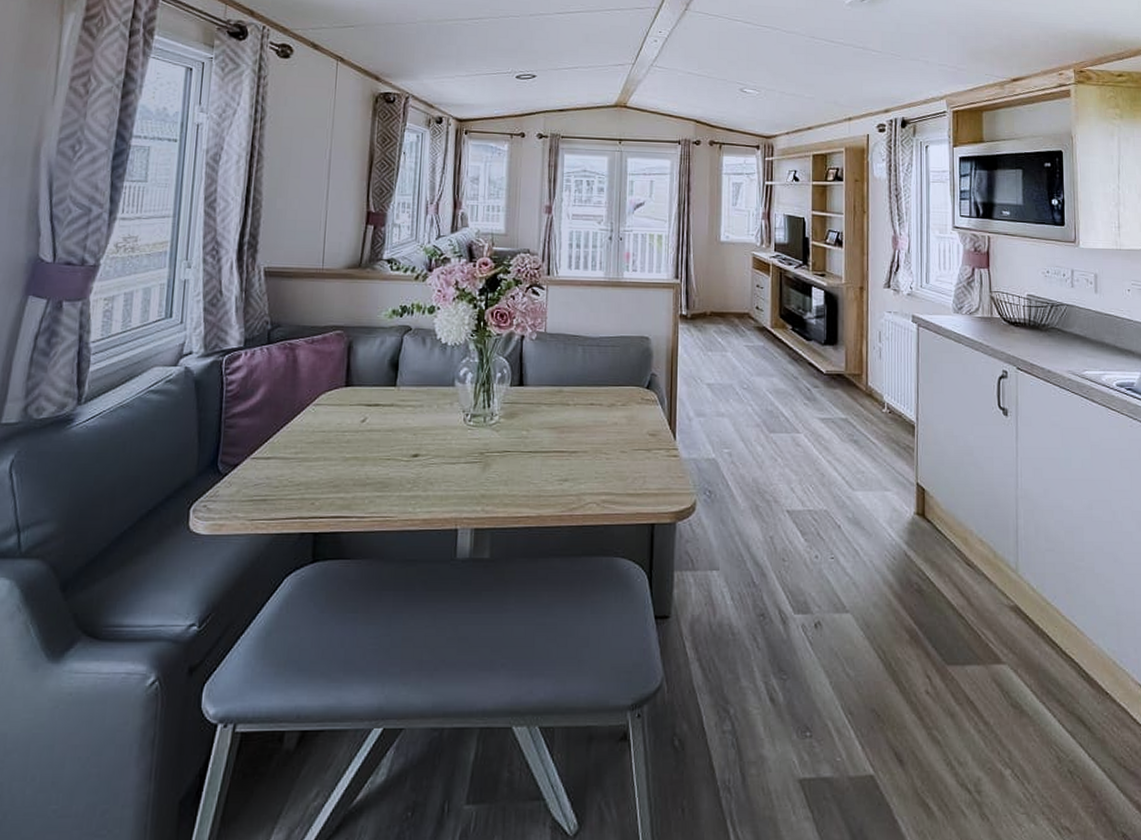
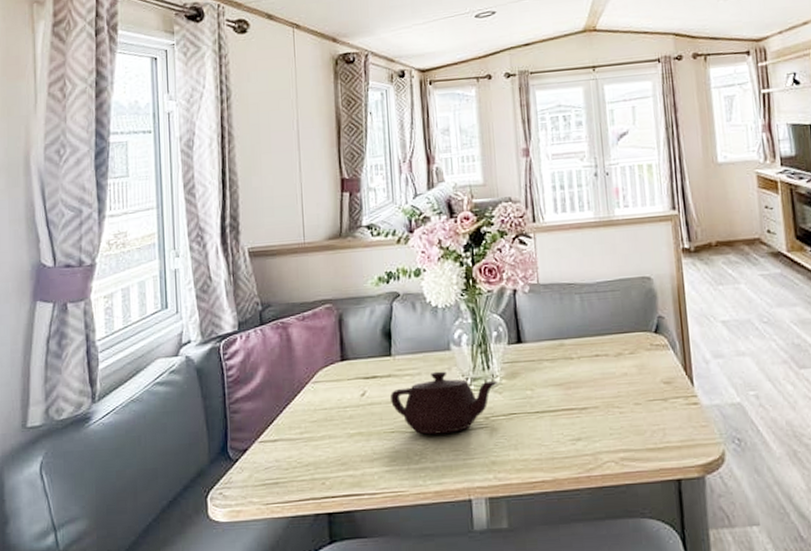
teapot: none [390,405,496,465] -> present [391,371,497,435]

